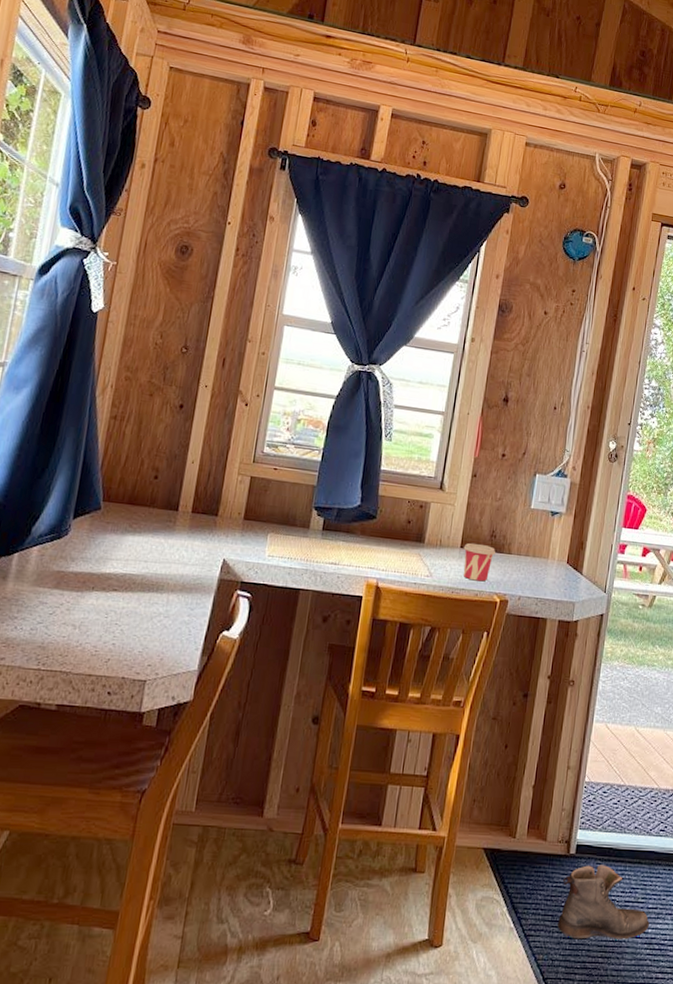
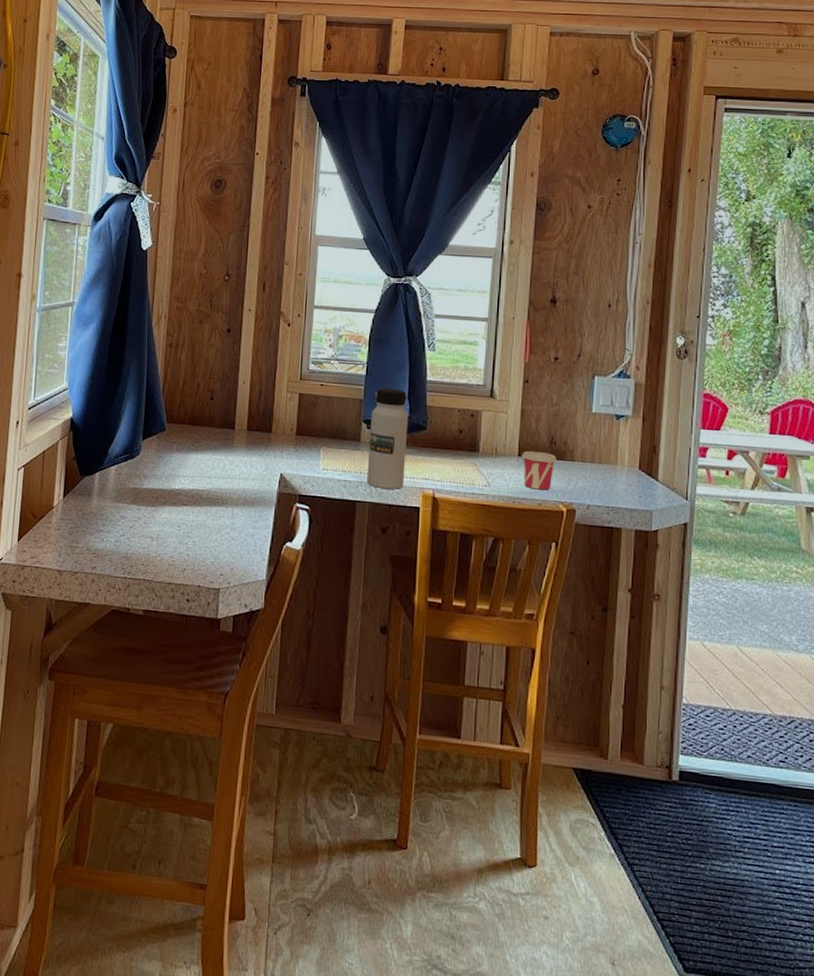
water bottle: none [312,475,360,578] -> present [366,387,409,489]
boot: present [557,865,650,940] -> none [665,794,776,879]

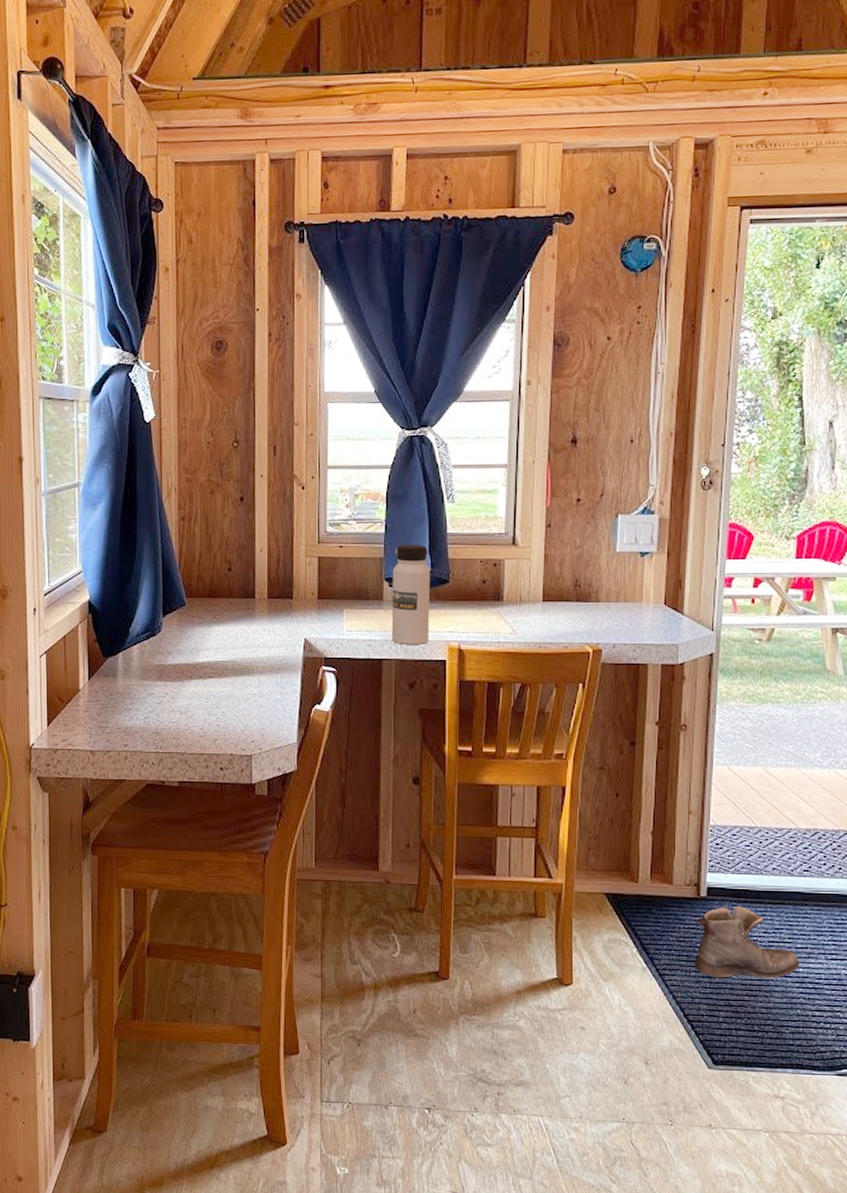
cup: present [521,450,558,491] -> none [546,595,583,633]
boot: none [665,794,776,879] -> present [695,906,800,979]

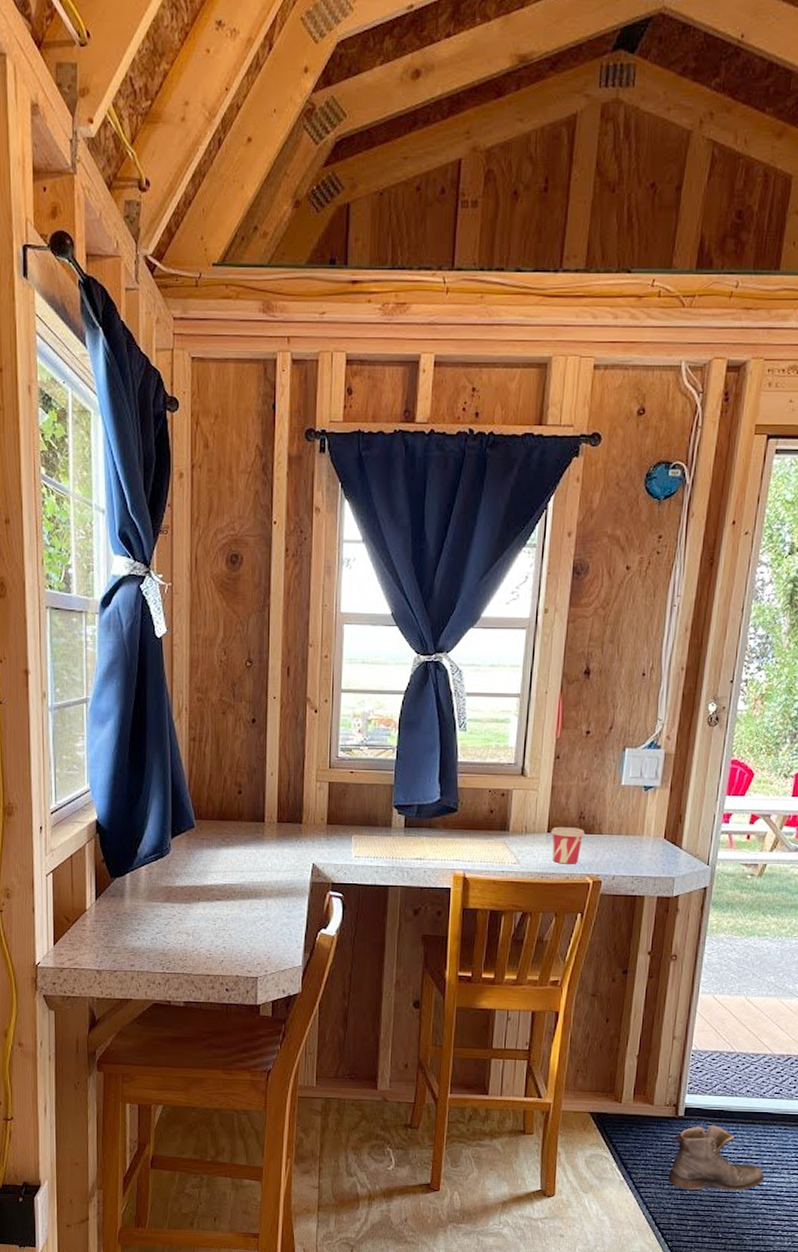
water bottle: present [391,543,431,644] -> none [398,771,440,872]
cup: none [546,595,583,633] -> present [550,826,586,864]

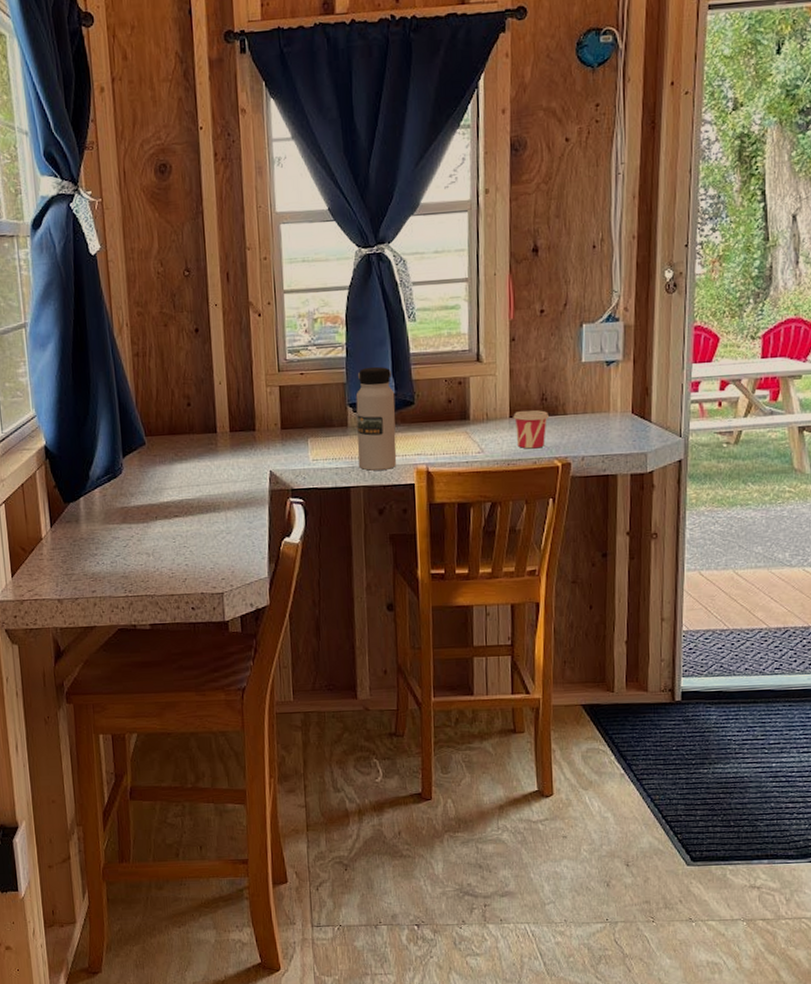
water bottle: none [398,771,440,872] -> present [355,366,397,471]
boot: present [668,1125,765,1191] -> none [671,708,773,779]

